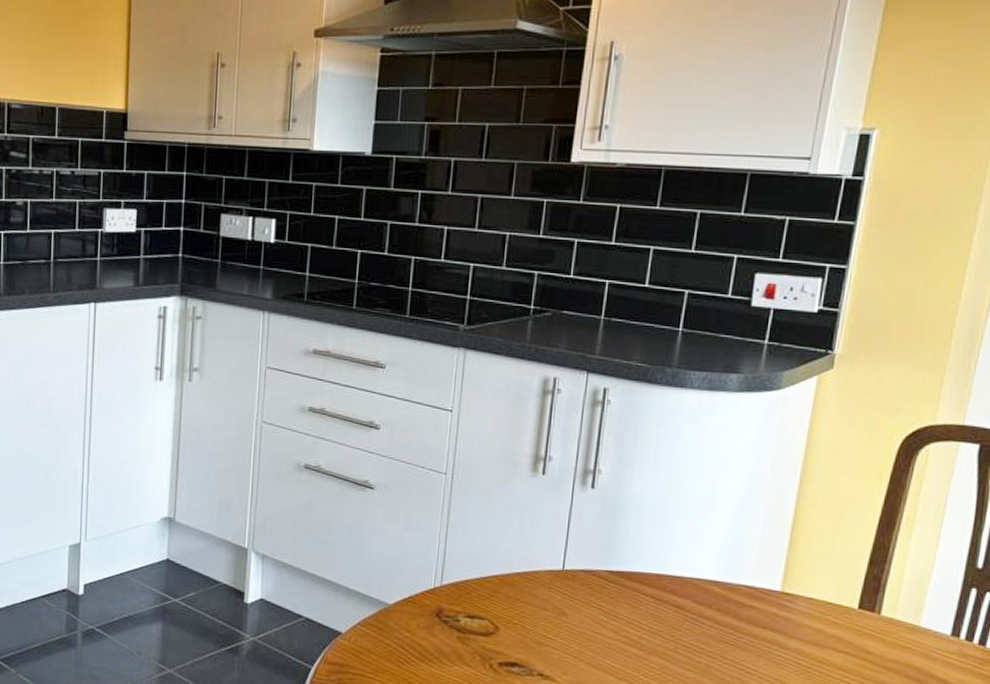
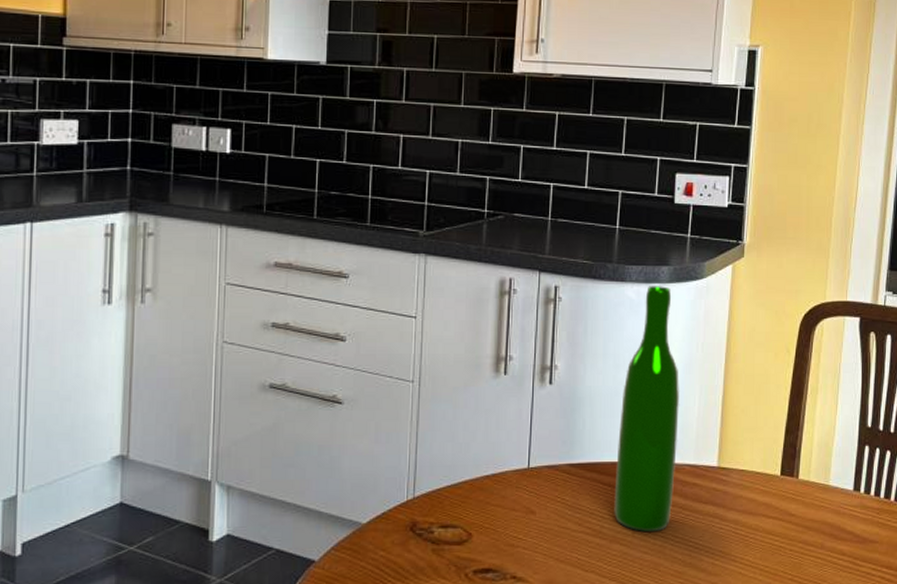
wine bottle: none [655,394,742,650] -> present [614,286,679,531]

